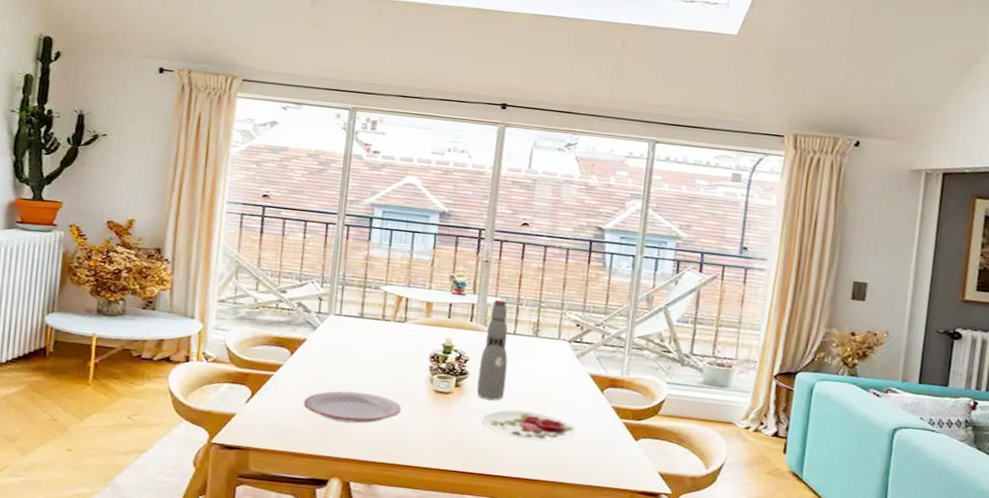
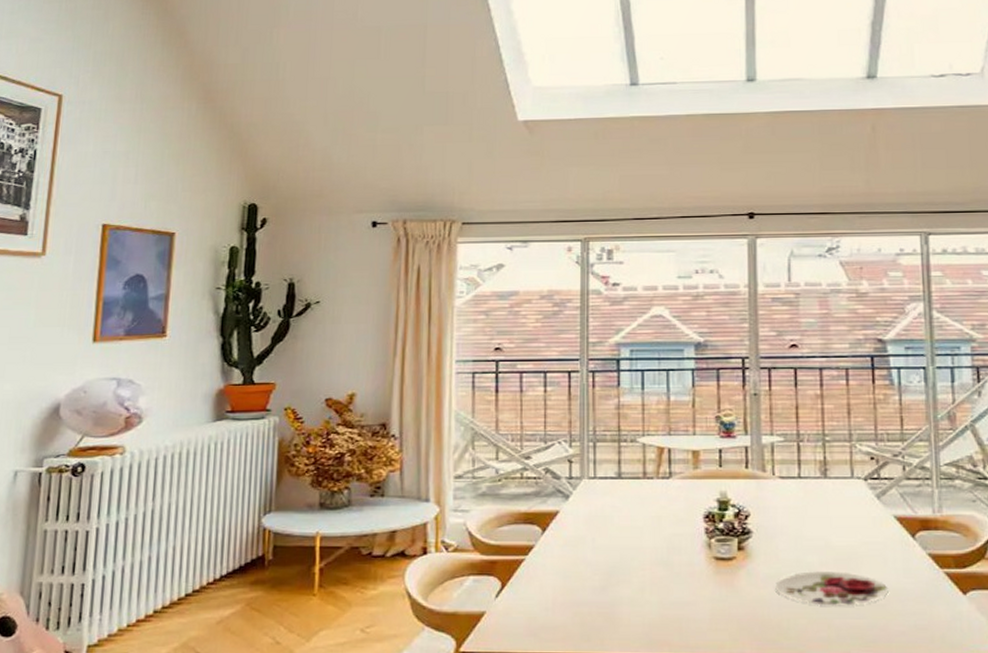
plate: present [303,391,401,423] -> none [562,570,678,609]
bottle: present [476,299,508,400] -> none [763,438,798,561]

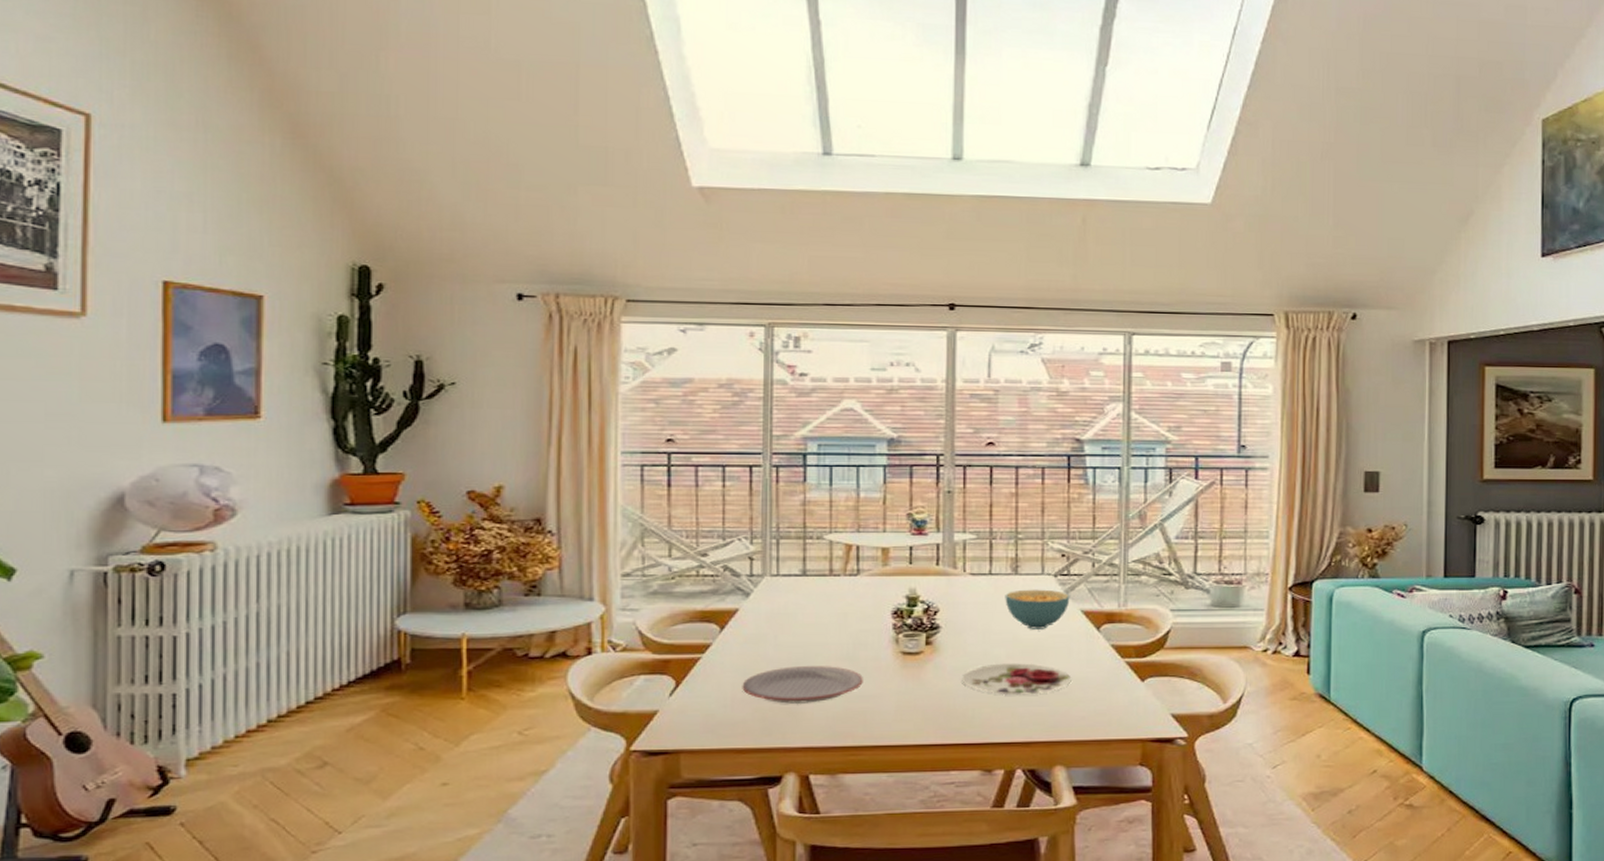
plate: none [562,570,678,609] -> present [742,666,863,704]
cereal bowl: none [815,493,882,536] -> present [1005,589,1070,629]

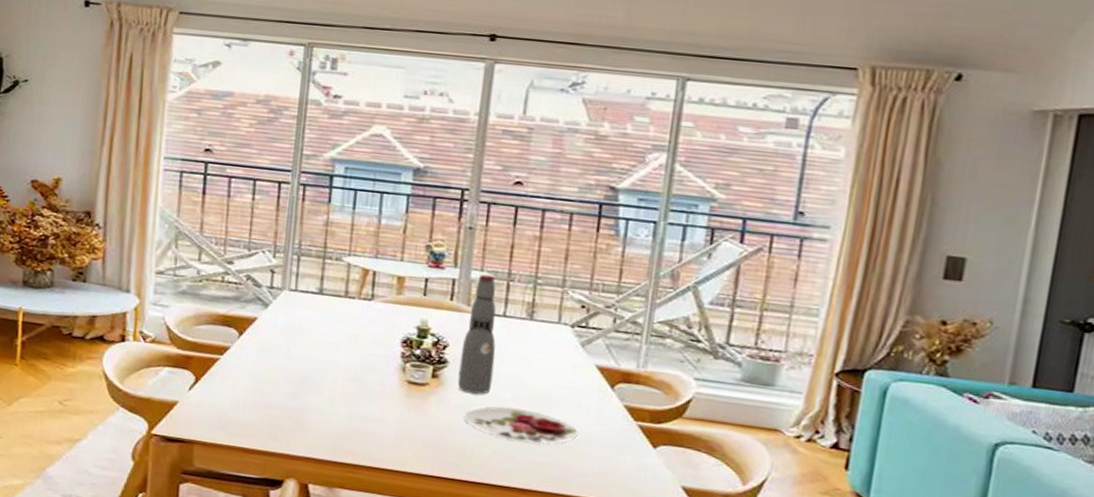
plate: present [742,666,863,704] -> none [254,379,368,417]
bottle: none [951,535,986,655] -> present [457,274,496,394]
cereal bowl: present [1005,589,1070,629] -> none [516,336,586,380]

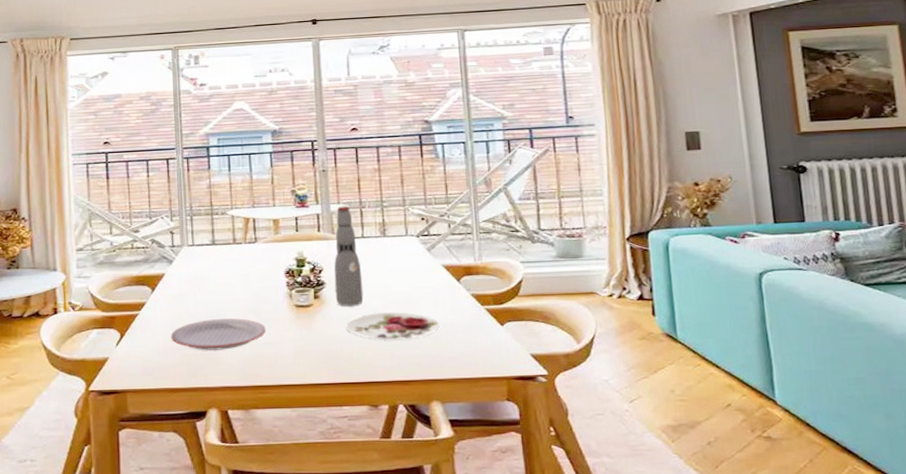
plate: none [254,379,368,417] -> present [171,318,266,351]

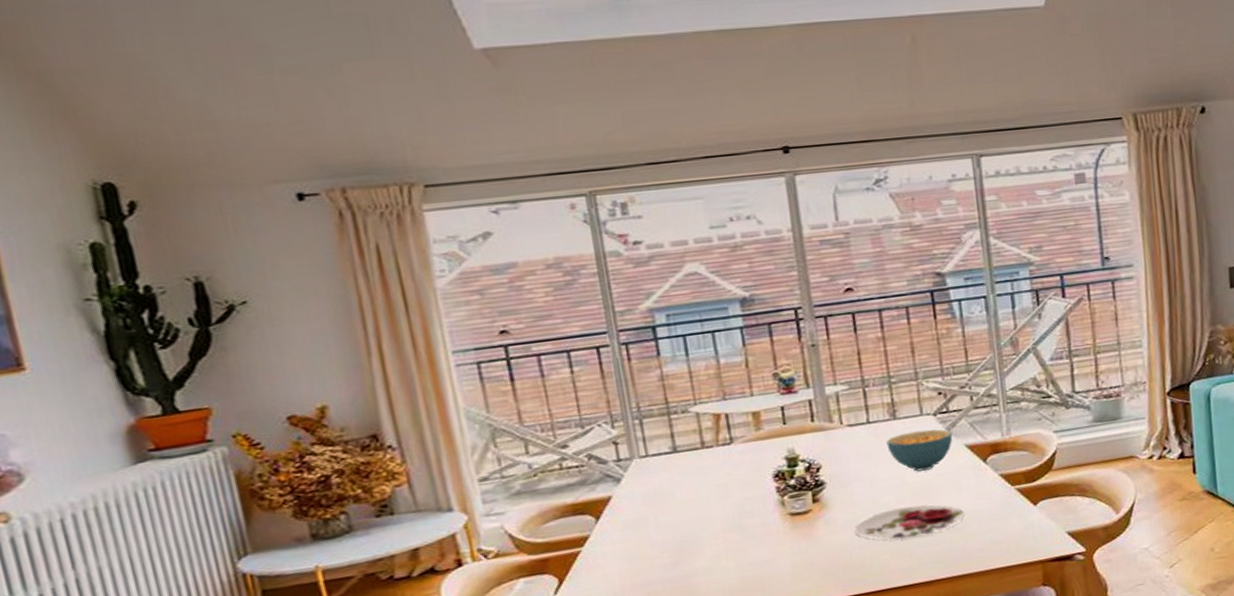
plate: present [171,318,266,351] -> none [629,538,755,584]
bottle: present [334,206,364,306] -> none [833,386,874,507]
cereal bowl: none [376,248,432,283] -> present [886,429,953,472]

